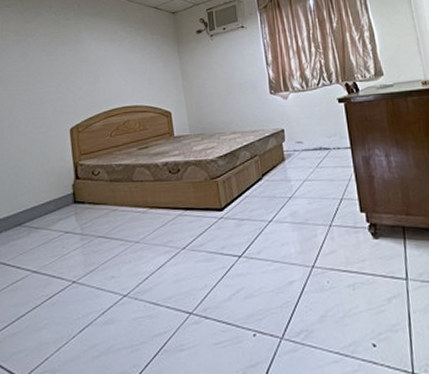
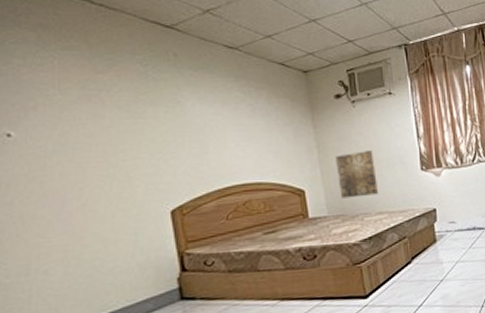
wall art: none [196,77,233,119] -> present [335,150,379,198]

